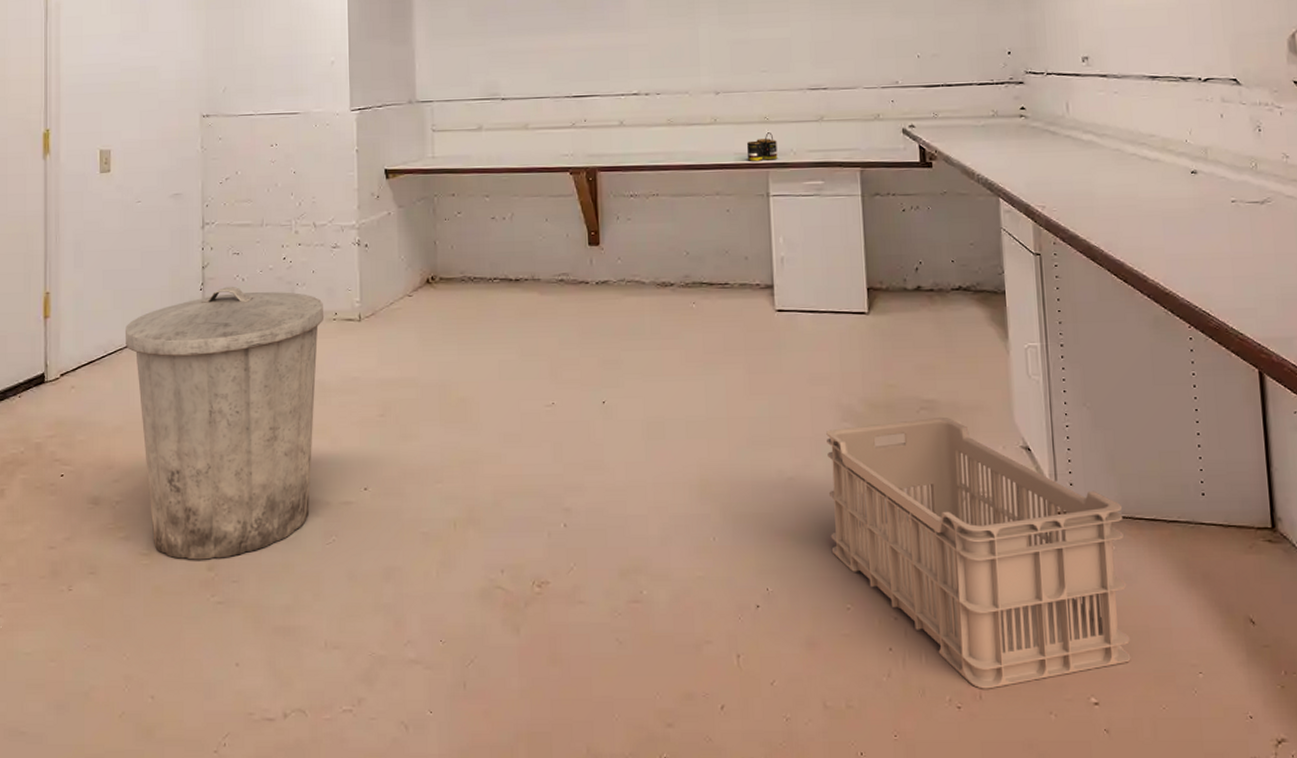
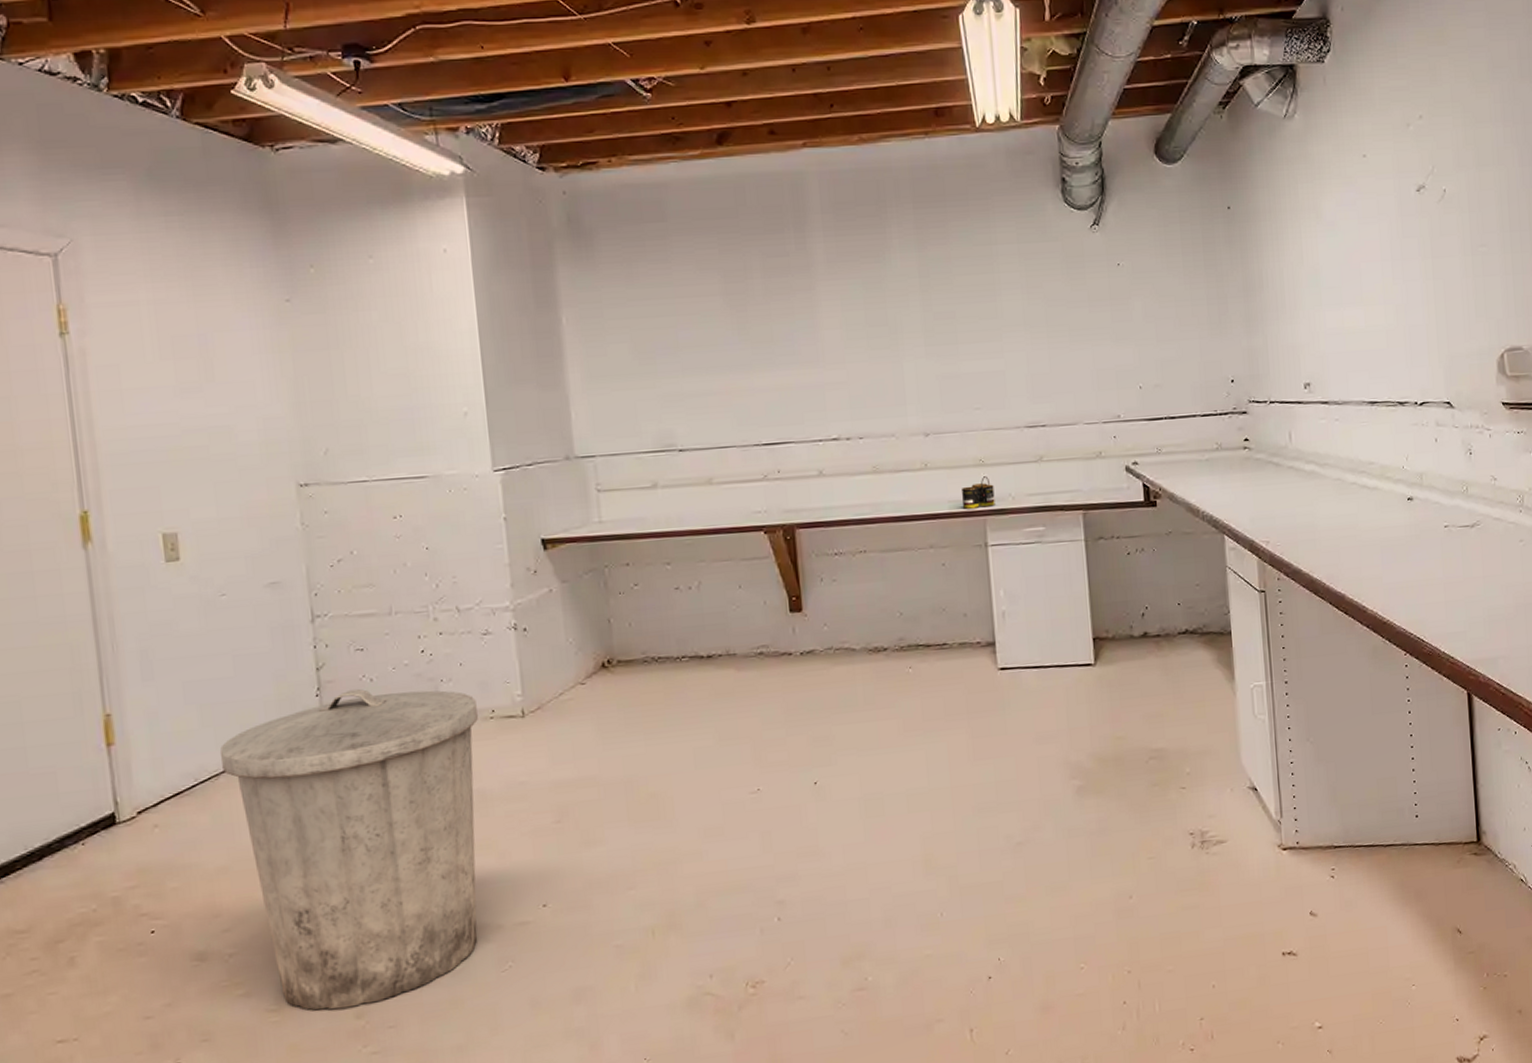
plastic crate: present [826,418,1131,689] -> none [1055,765,1352,1029]

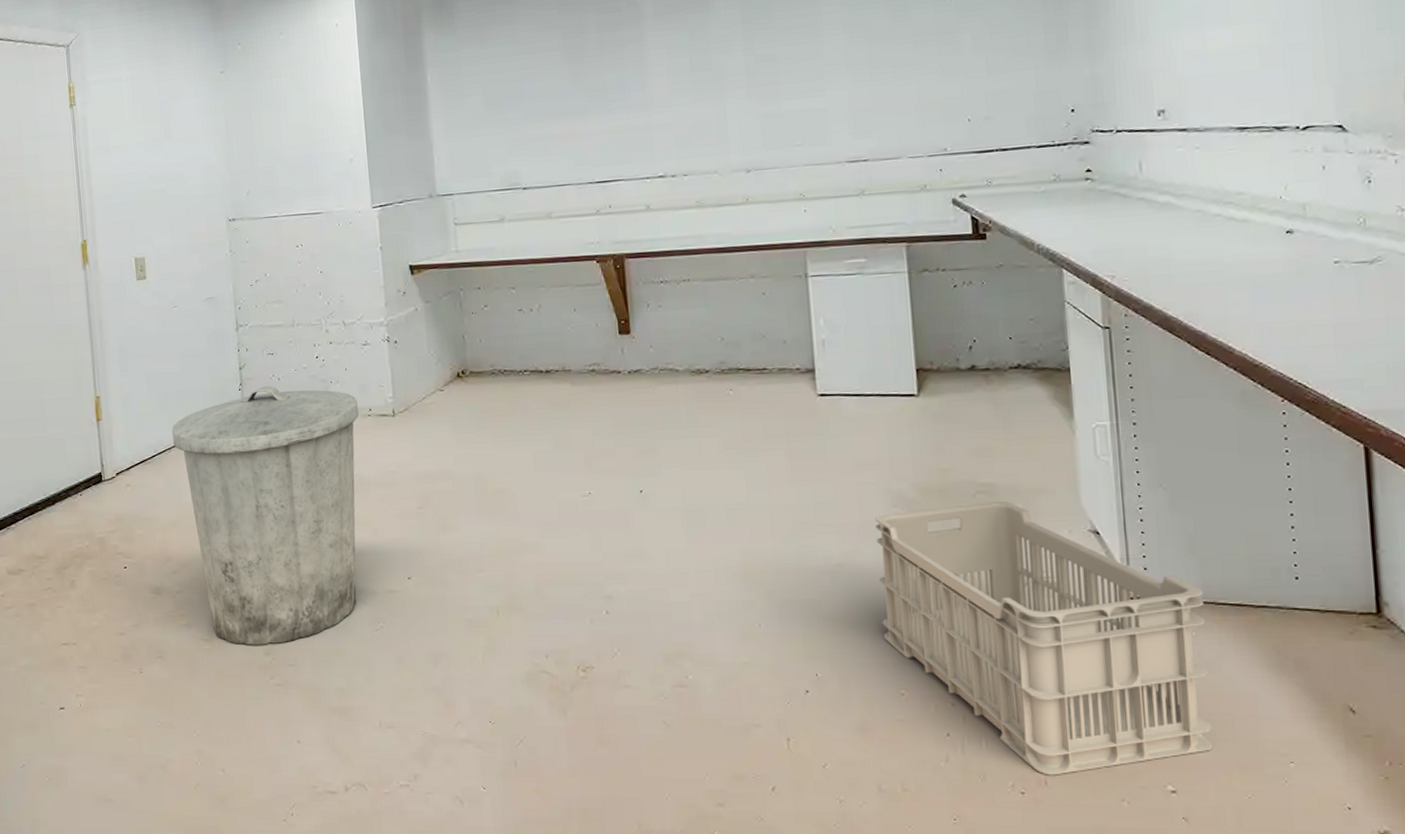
paint can: present [962,476,995,509] -> none [782,210,816,241]
plastic crate: none [1055,765,1352,1029] -> present [875,501,1213,775]

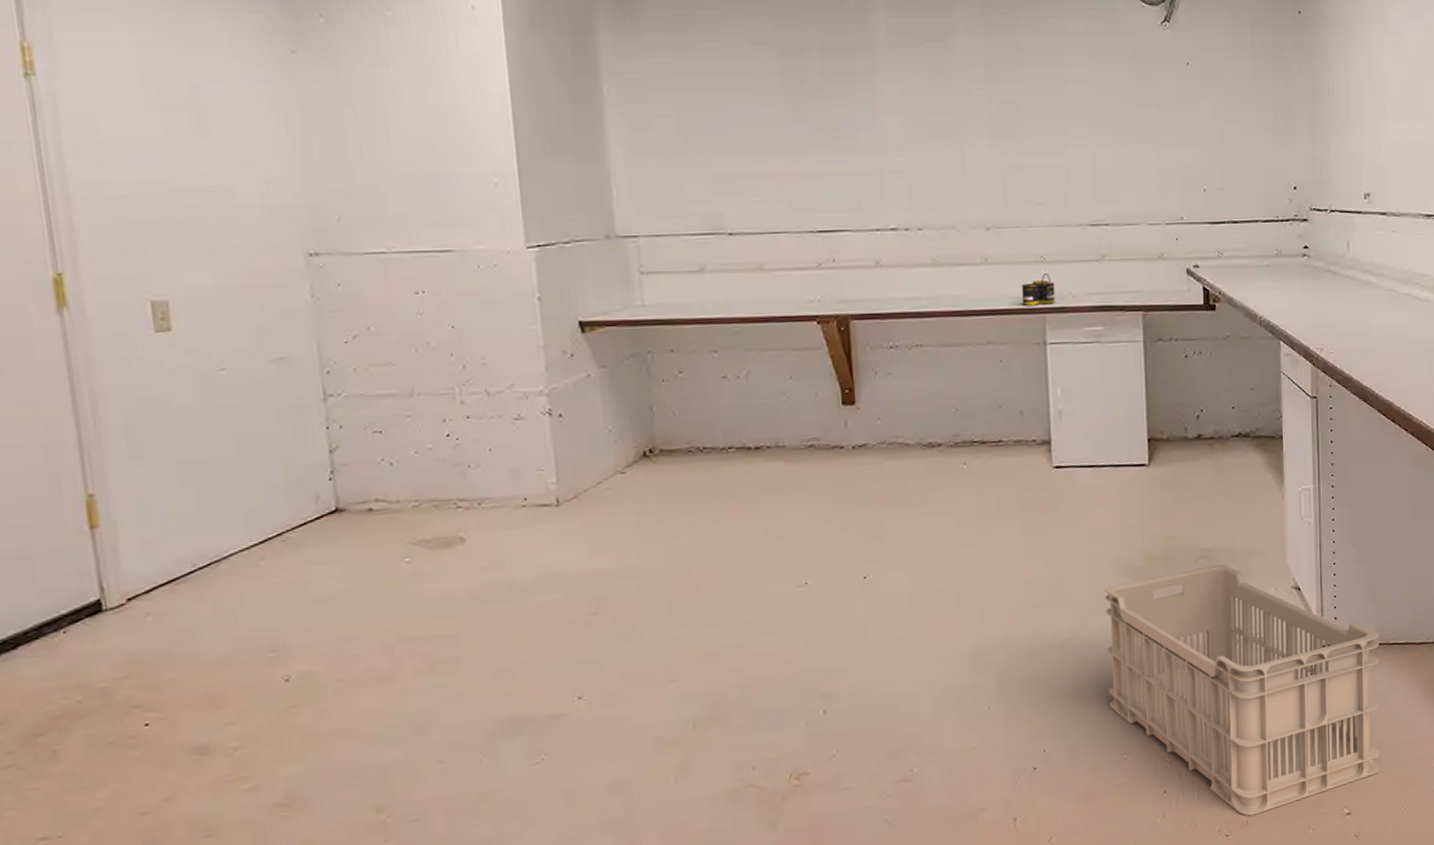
trash can: present [171,386,359,645] -> none [220,473,510,805]
paint can: none [782,210,816,241] -> present [1022,273,1055,306]

